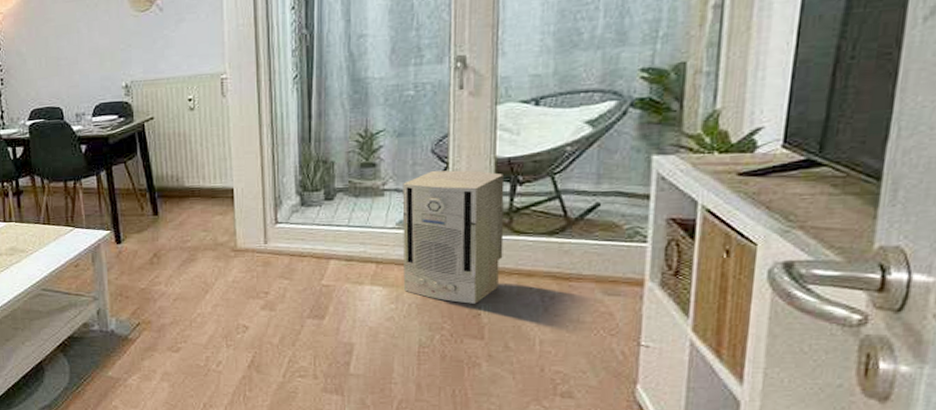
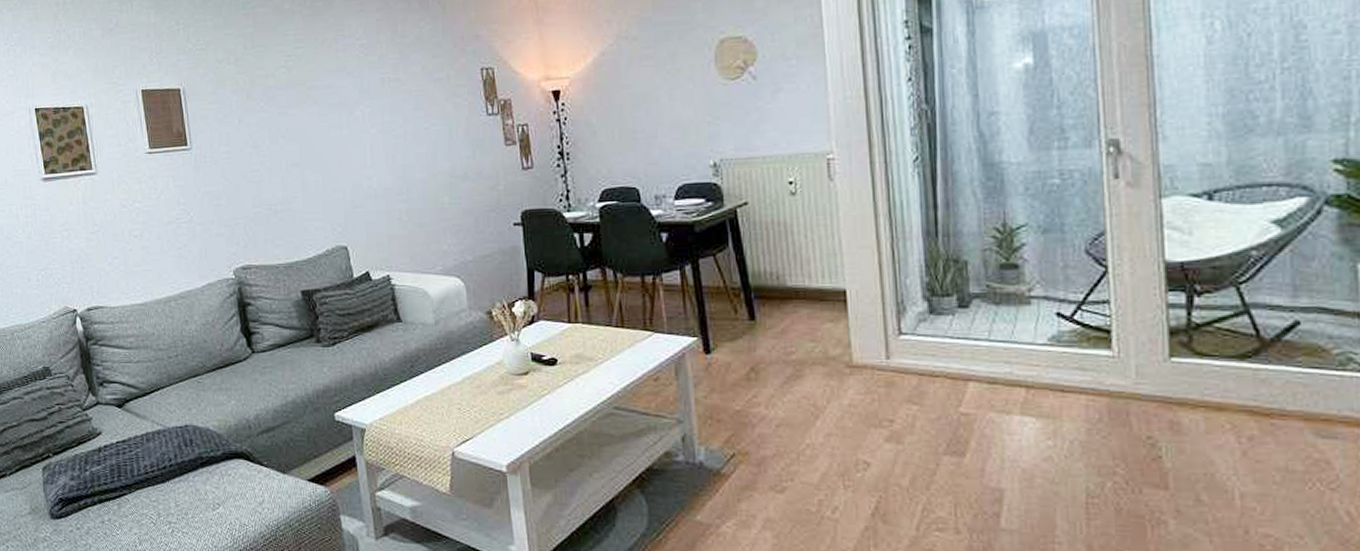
air purifier: present [402,170,505,304] -> none [1053,275,1184,443]

